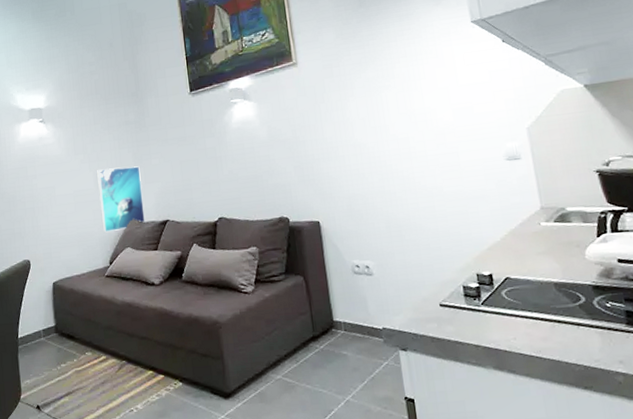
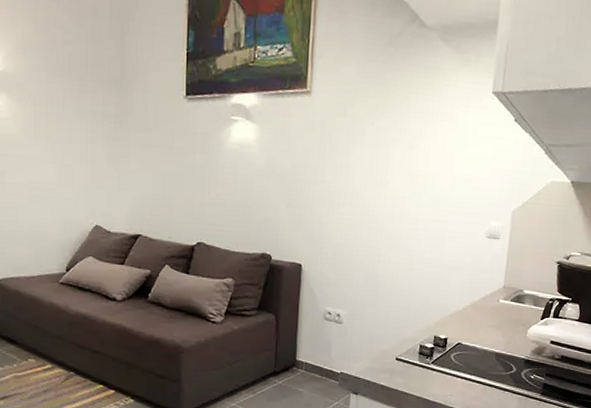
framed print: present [97,166,145,233] -> none [61,163,114,236]

